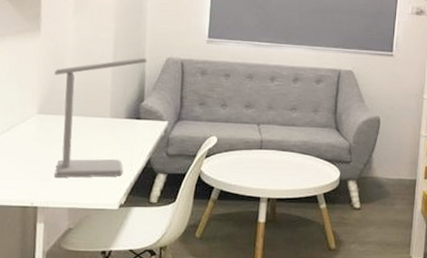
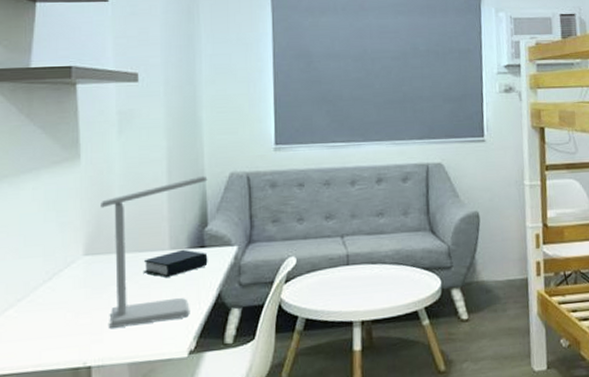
book: none [86,118,142,141] -> present [143,249,208,277]

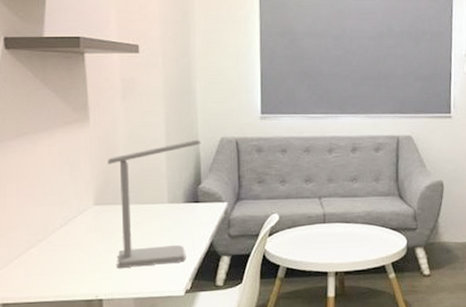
book: present [143,249,208,277] -> none [145,203,202,227]

